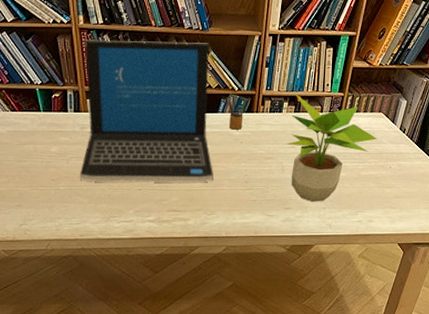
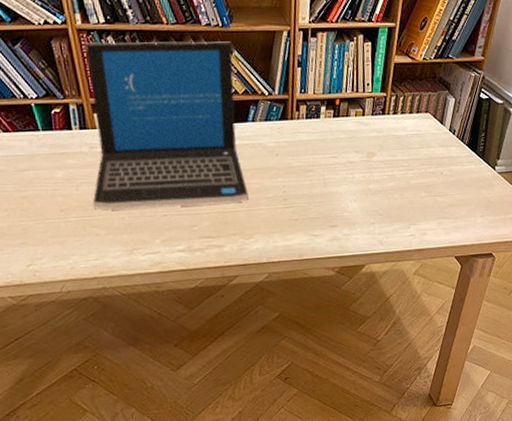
pencil box: present [226,94,250,130] -> none [255,99,283,141]
potted plant: present [285,94,377,202] -> none [326,96,425,218]

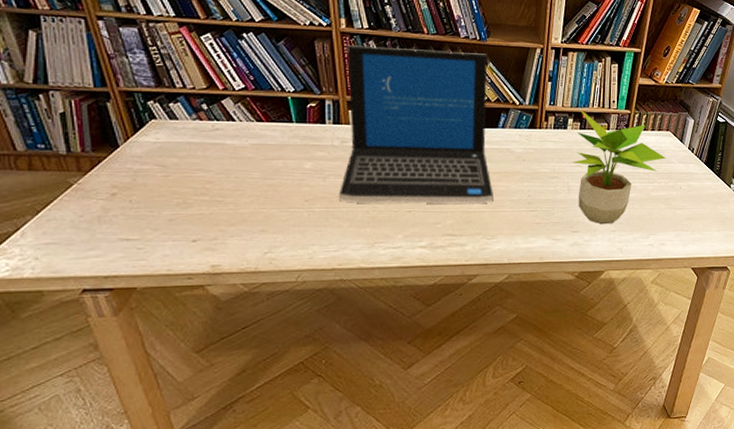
potted plant: none [326,96,425,218] -> present [571,110,666,225]

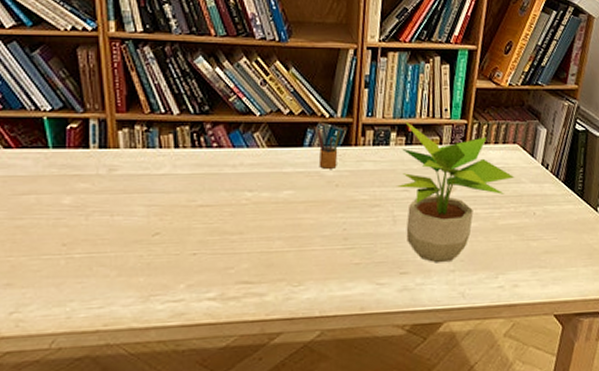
laptop: present [338,45,494,204] -> none [104,52,300,246]
pencil box: none [506,108,532,147] -> present [314,122,346,169]

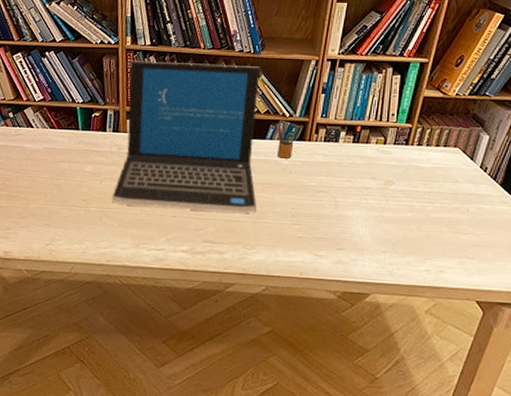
laptop: none [104,52,300,246] -> present [112,60,260,213]
potted plant: present [396,121,514,263] -> none [340,123,451,245]

